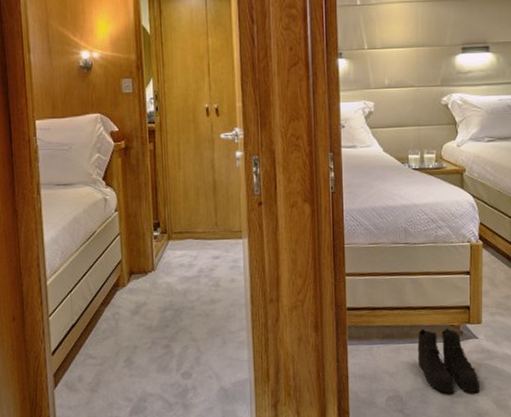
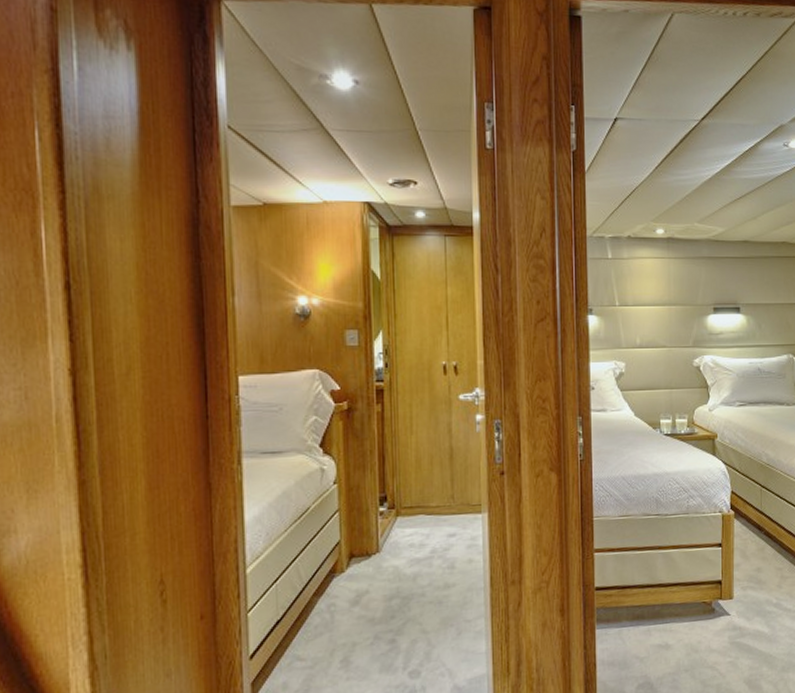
boots: present [417,328,481,394] -> none [669,605,732,677]

